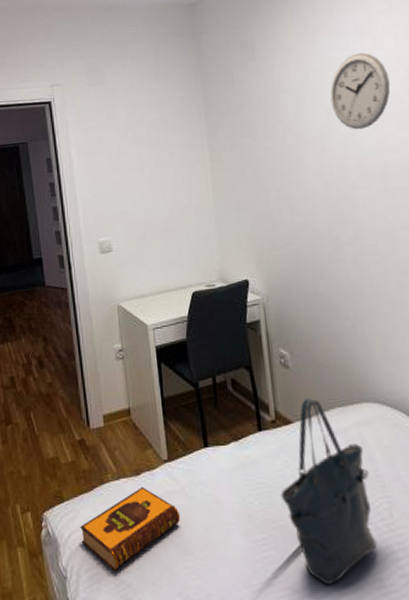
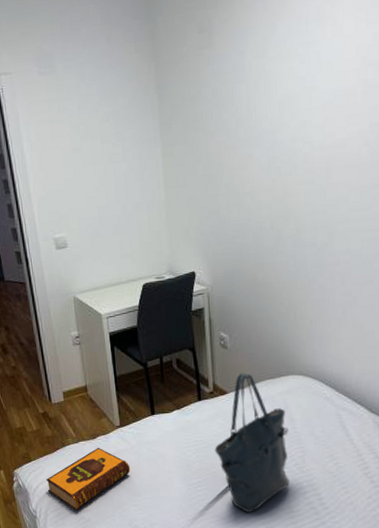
wall clock: present [330,52,391,130] -> none [284,39,345,124]

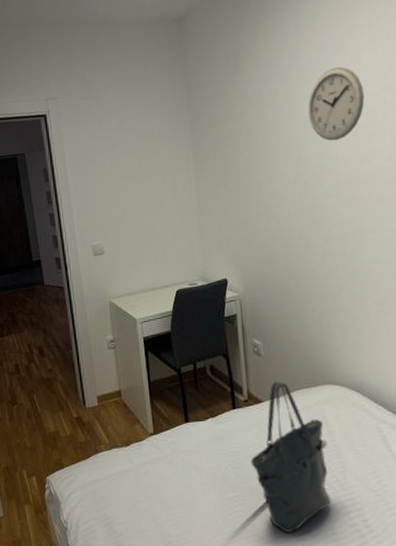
hardback book: present [46,448,131,510] -> none [78,456,165,523]
wall clock: none [284,39,345,124] -> present [307,66,365,141]

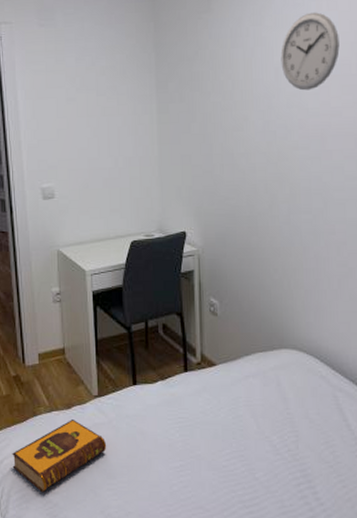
hardback book: none [78,456,165,523] -> present [12,420,107,492]
tote bag: present [250,381,331,534] -> none [200,343,282,506]

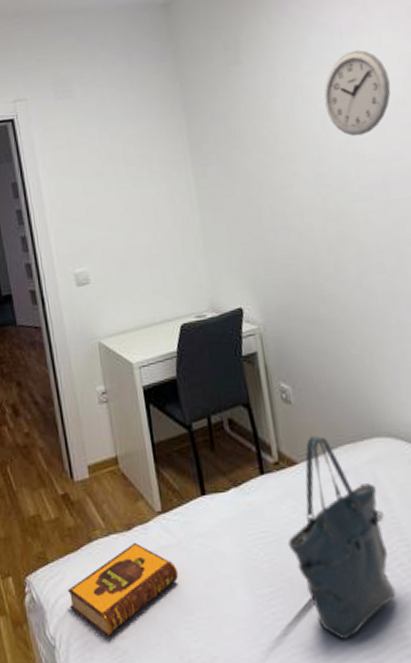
tote bag: none [200,343,282,506] -> present [287,435,396,641]

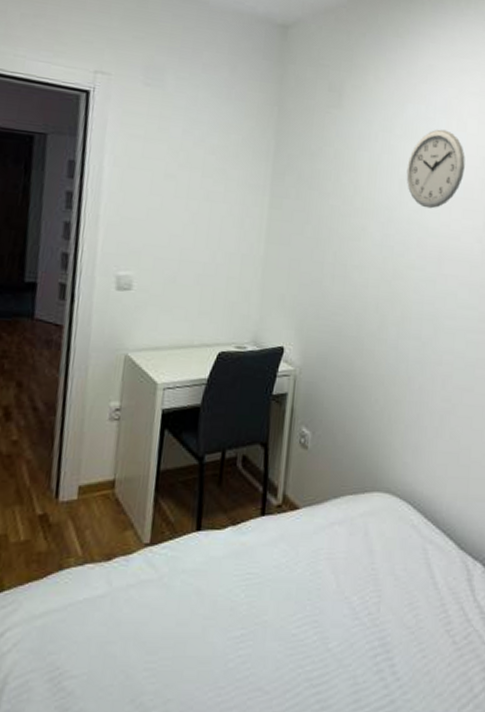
hardback book: present [67,543,179,636] -> none [16,575,152,676]
tote bag: present [287,435,396,641] -> none [270,483,365,685]

